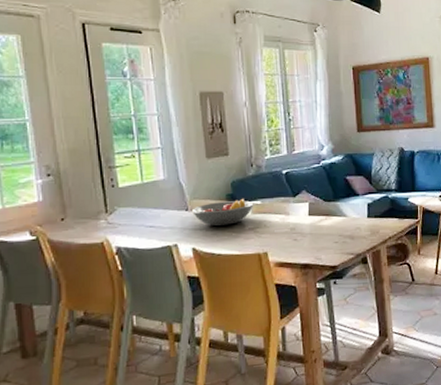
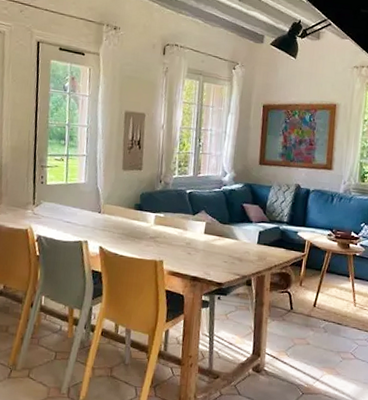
fruit bowl: present [191,198,254,227] -> none [103,209,158,231]

